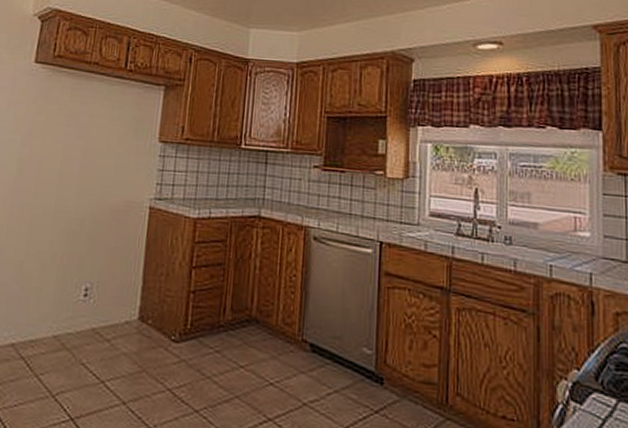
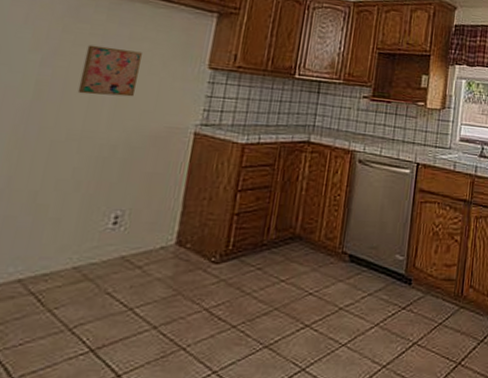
wall art: none [50,124,101,173] -> present [77,45,142,97]

